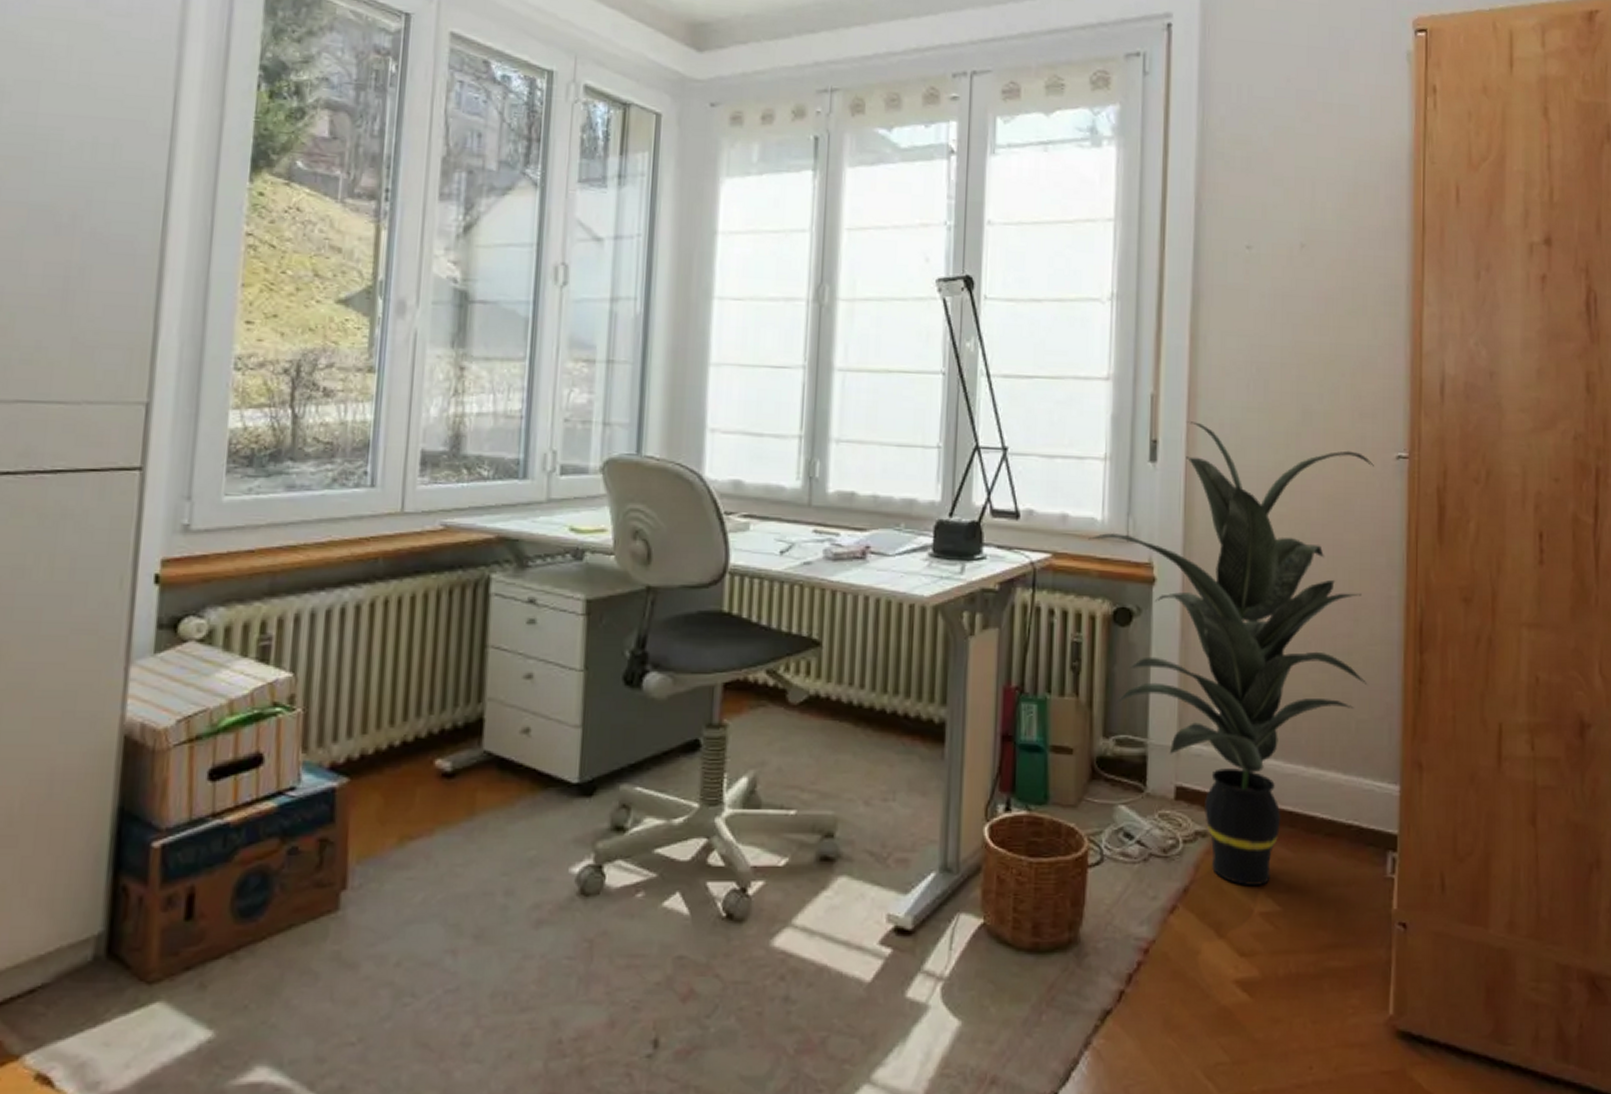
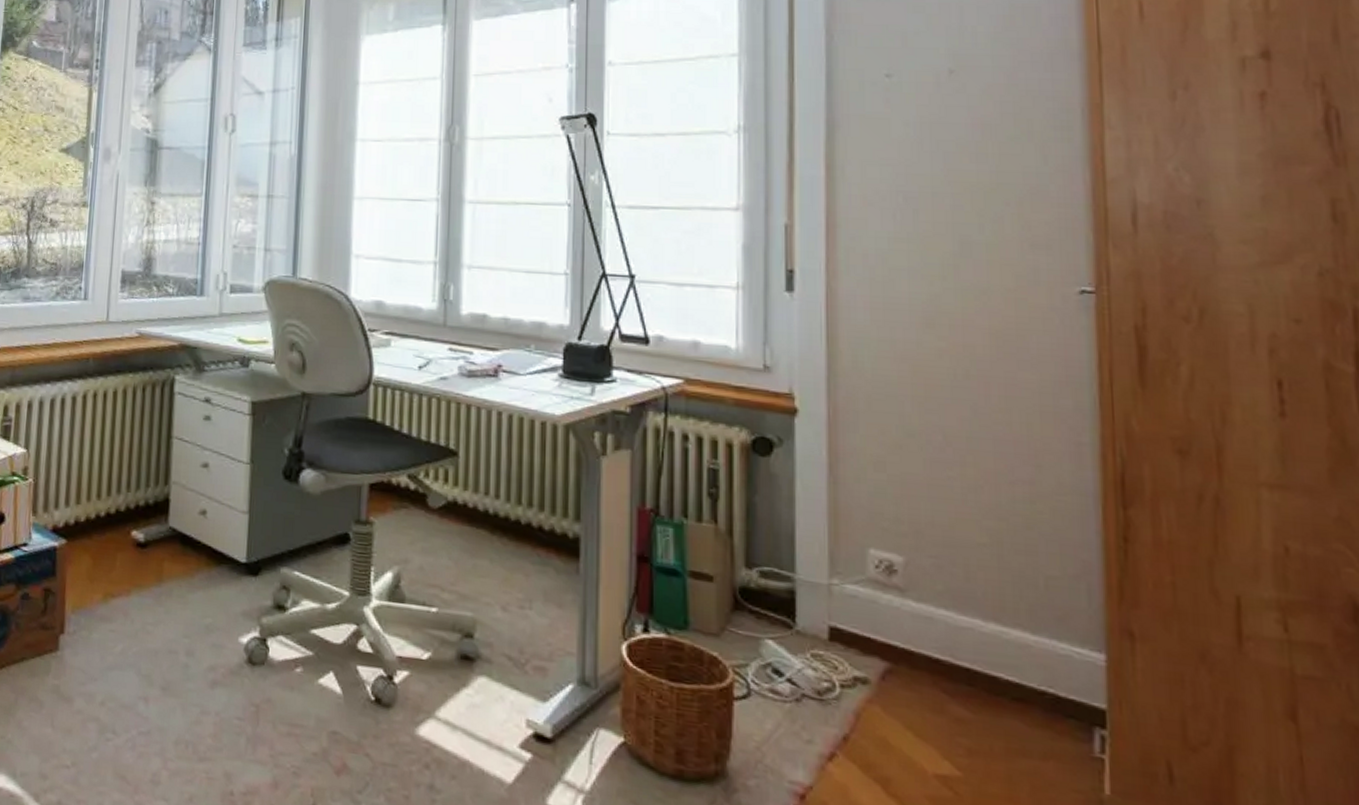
indoor plant: present [1088,421,1374,885] -> none [722,251,1057,745]

